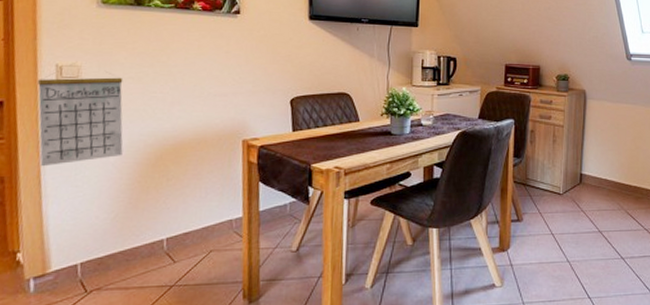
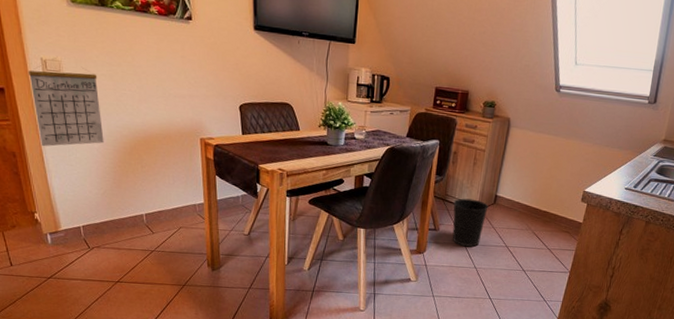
wastebasket: none [536,180,574,237] -> present [452,198,489,247]

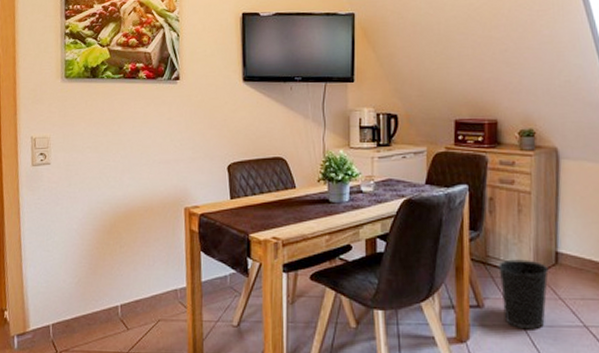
calendar: present [28,57,104,147] -> none [17,135,84,232]

